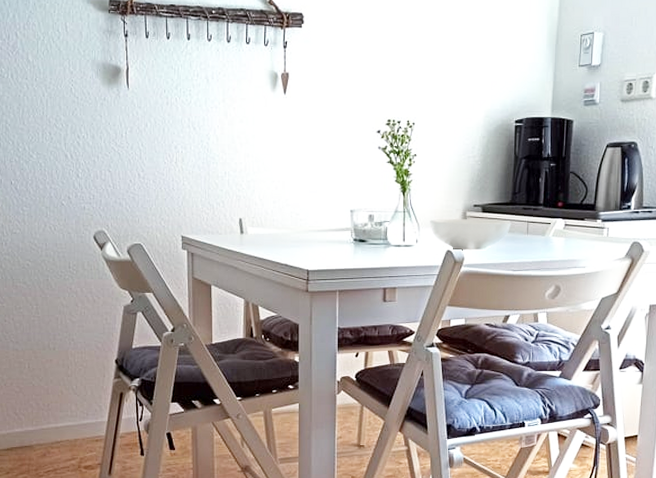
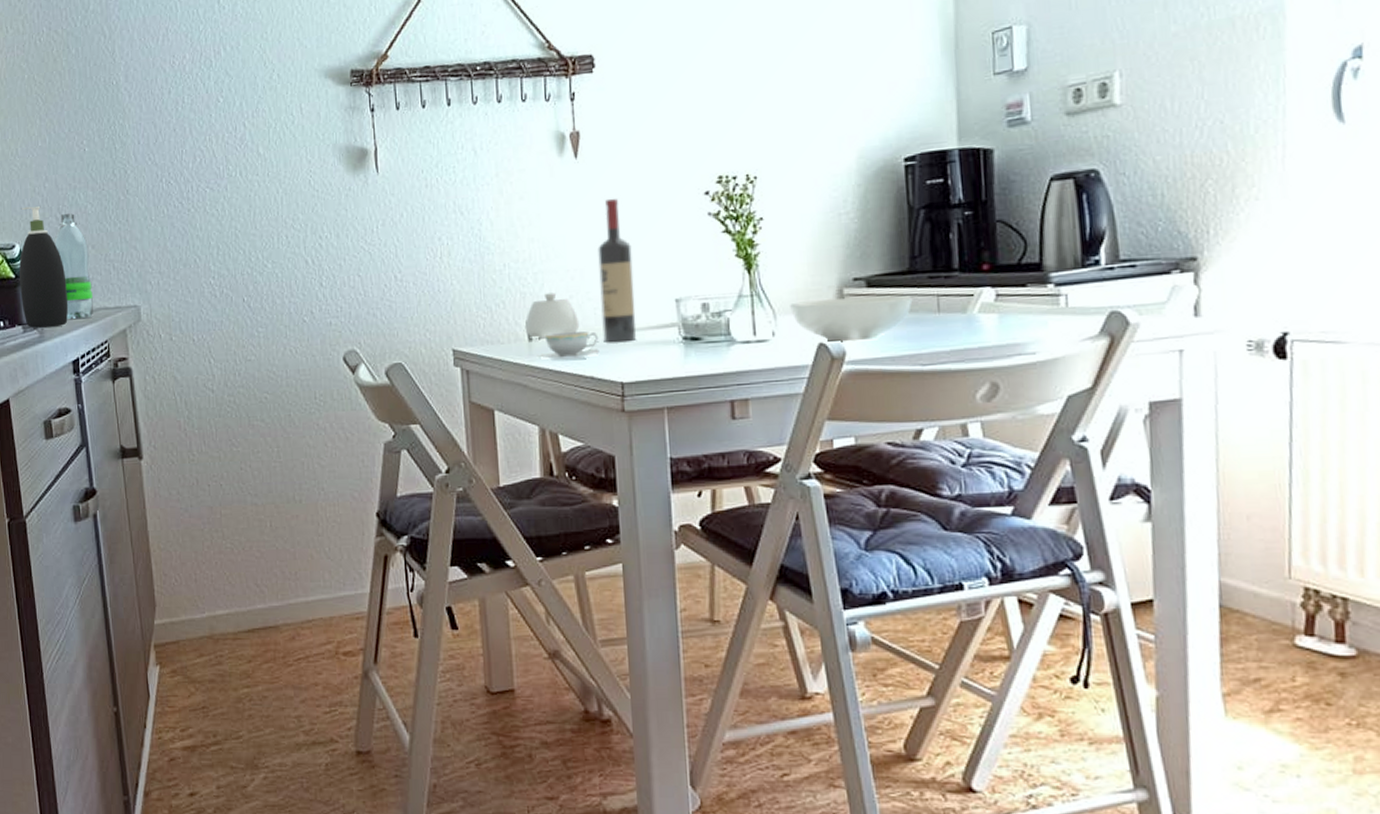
sugar bowl: none [238,198,279,233] -> present [524,293,580,339]
teacup: none [246,228,293,251] -> present [537,331,600,361]
wine bottle: none [296,128,321,241] -> present [598,198,637,344]

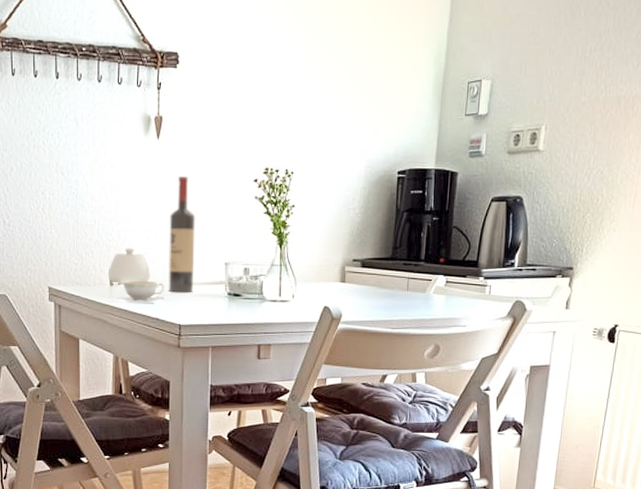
bowl: present [790,295,914,342] -> none [307,273,393,307]

